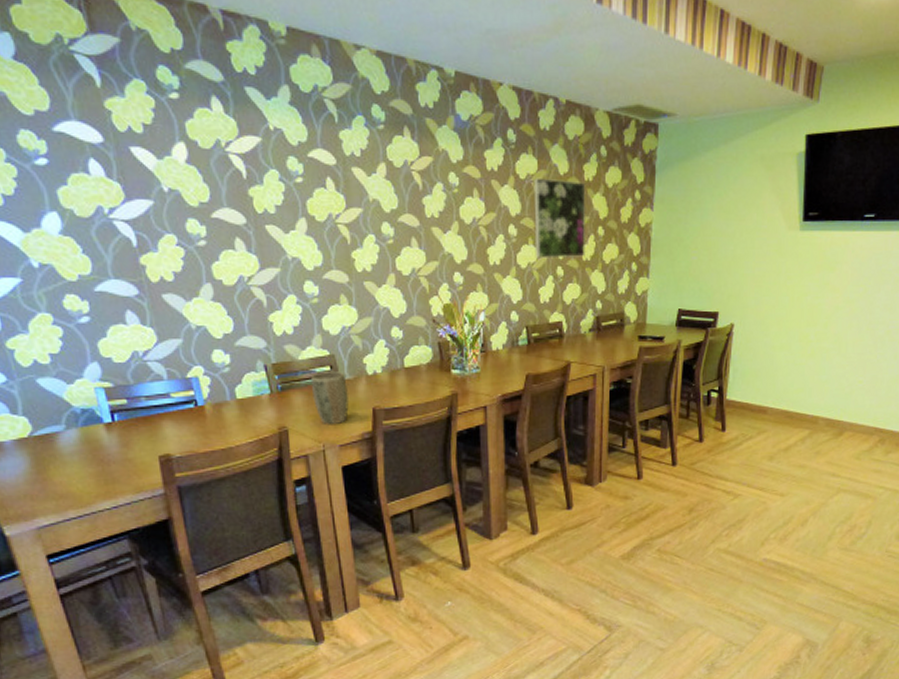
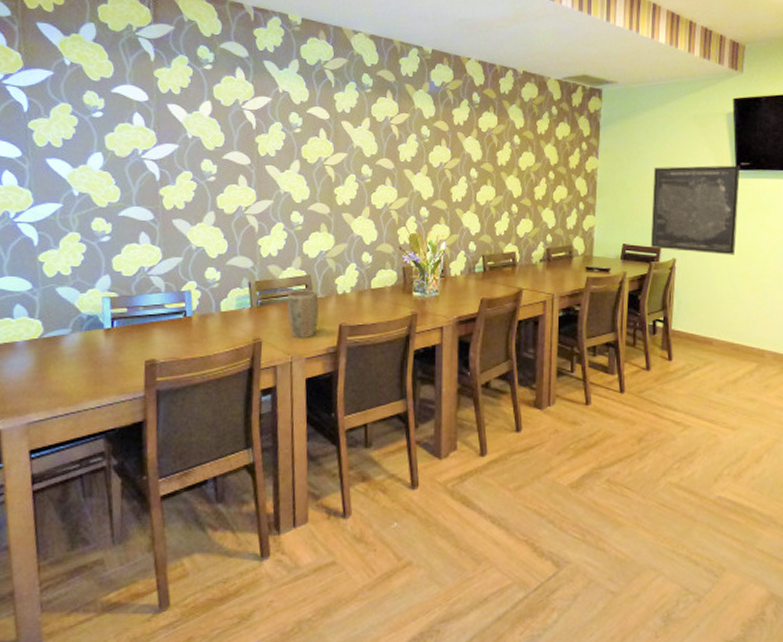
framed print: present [533,177,585,259] -> none [492,131,538,197]
wall art: none [708,215,808,318] -> present [650,165,741,255]

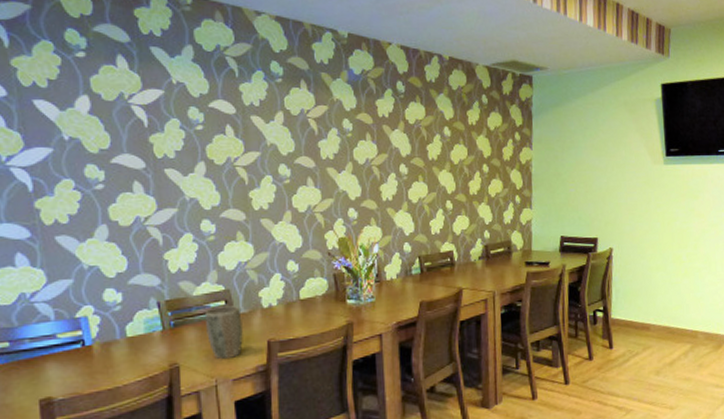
wall art: present [650,165,741,255] -> none [587,152,670,242]

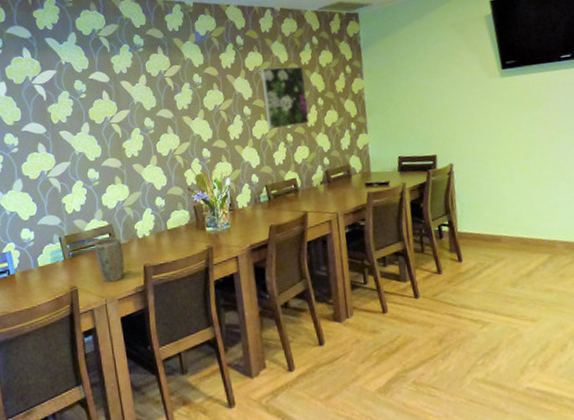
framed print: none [421,122,472,194] -> present [260,66,310,130]

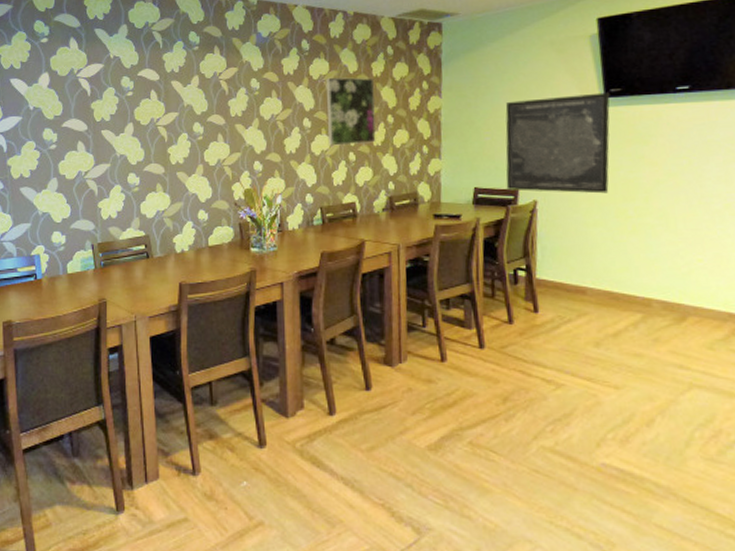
plant pot: present [94,237,125,283] -> none [128,249,160,298]
wall art: none [419,64,512,157] -> present [505,92,610,194]

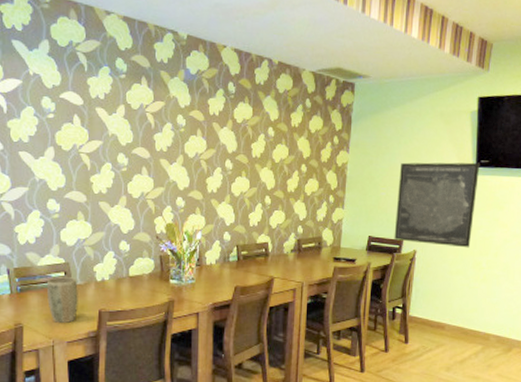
plant pot: none [128,249,160,298] -> present [46,276,79,324]
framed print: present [325,77,376,146] -> none [247,122,291,189]

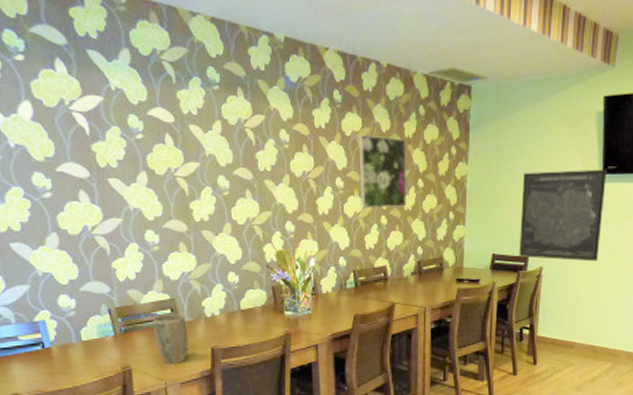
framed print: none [247,122,291,189] -> present [358,134,407,208]

